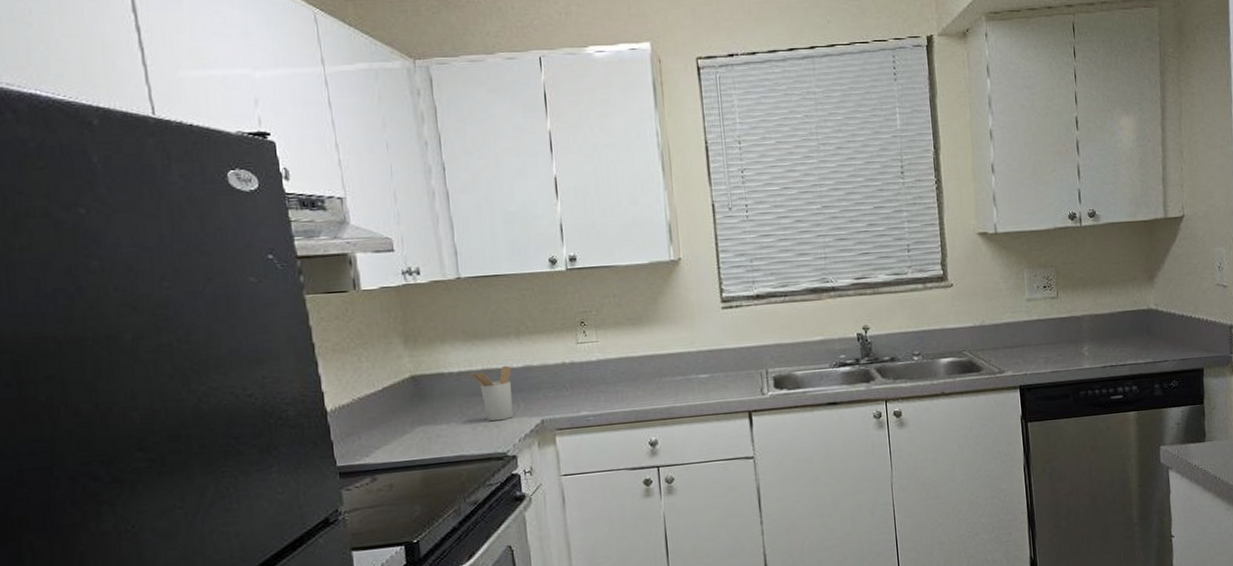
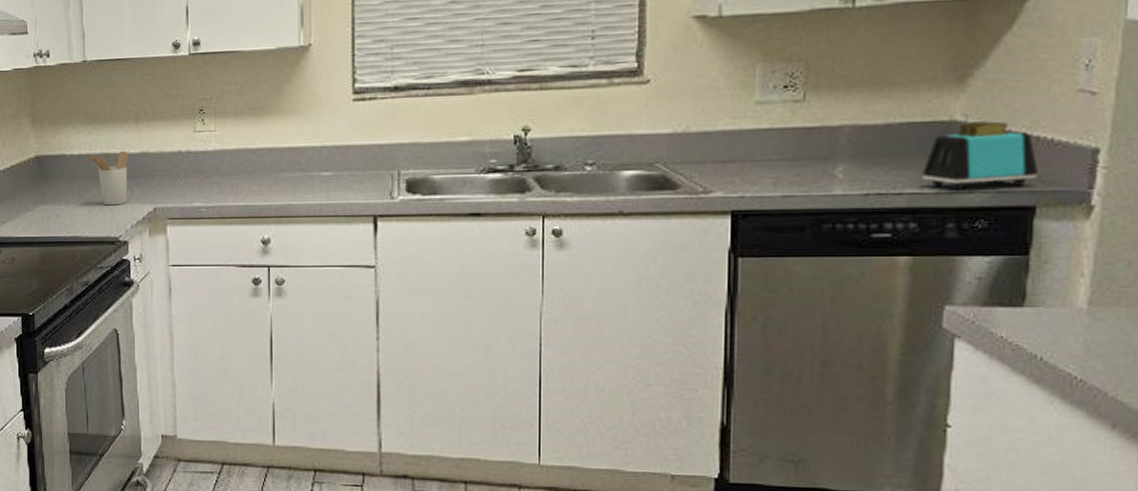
toaster: none [1136,308,1202,360] -> present [922,121,1038,190]

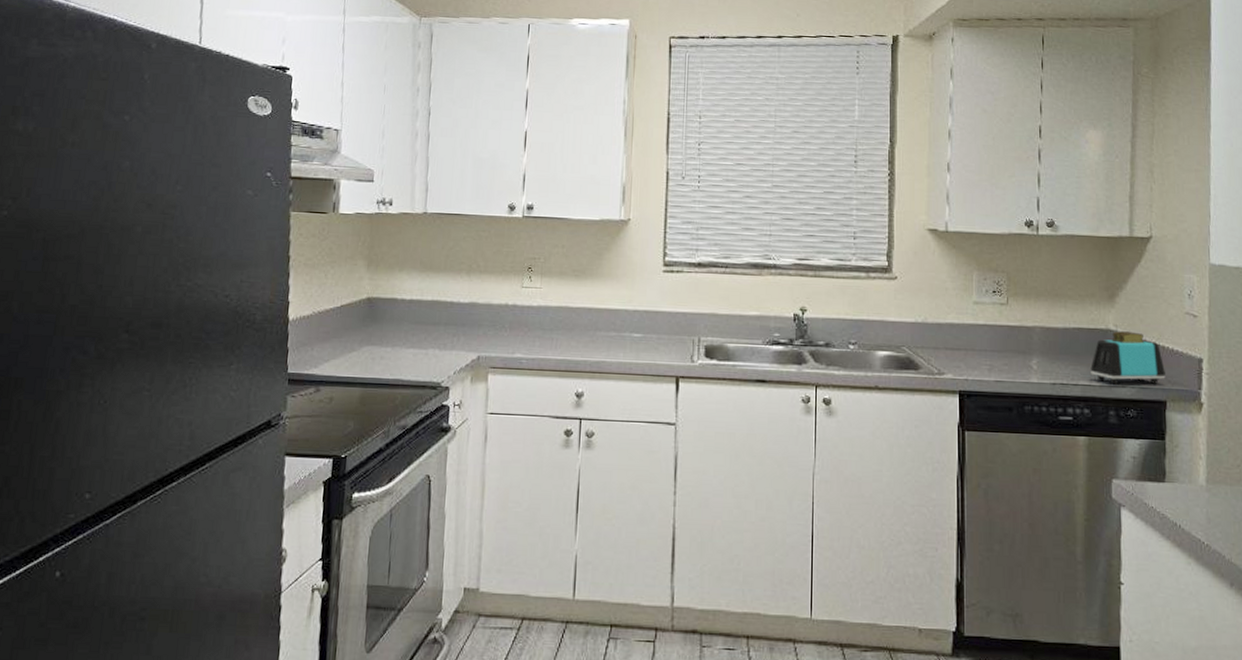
utensil holder: present [90,150,129,206] -> none [420,299,459,352]

